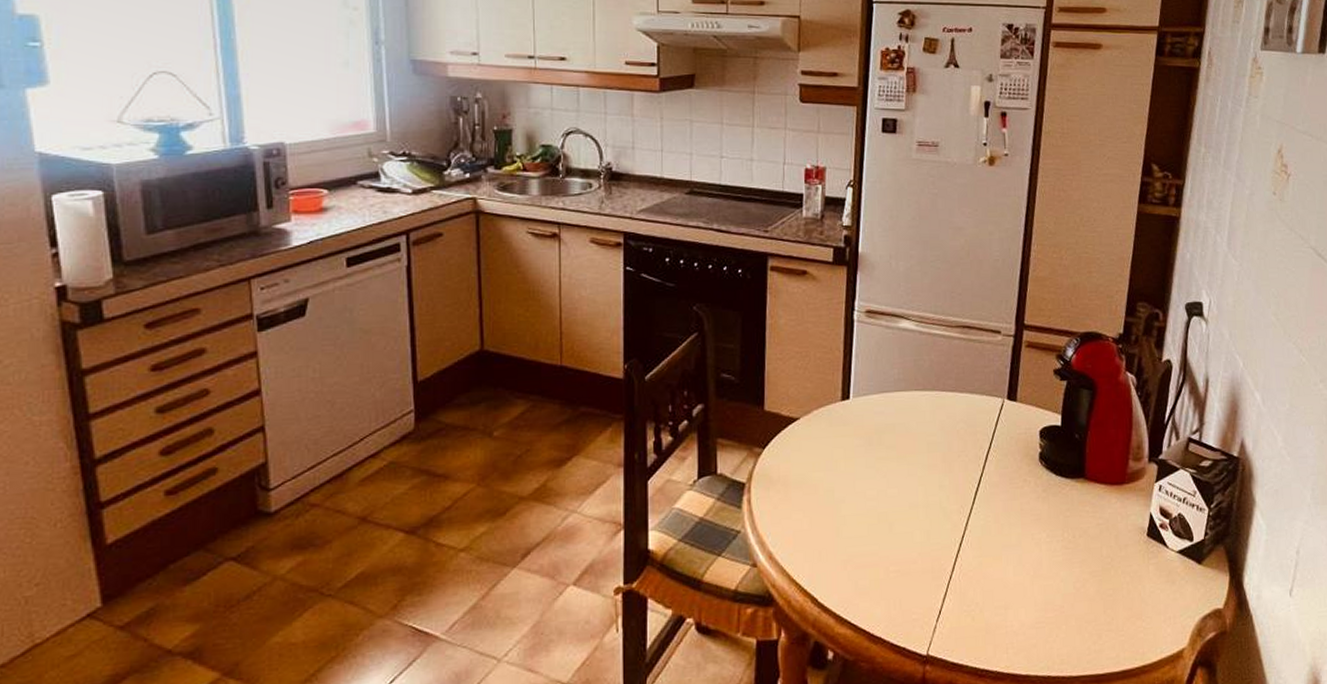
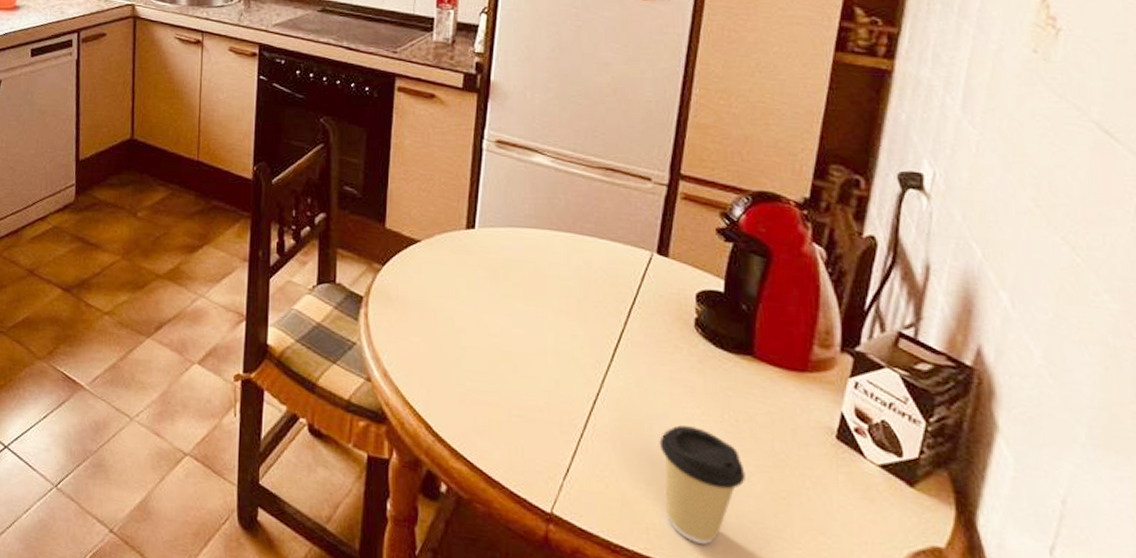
coffee cup: none [1014,549,1082,651] -> present [659,425,745,545]

